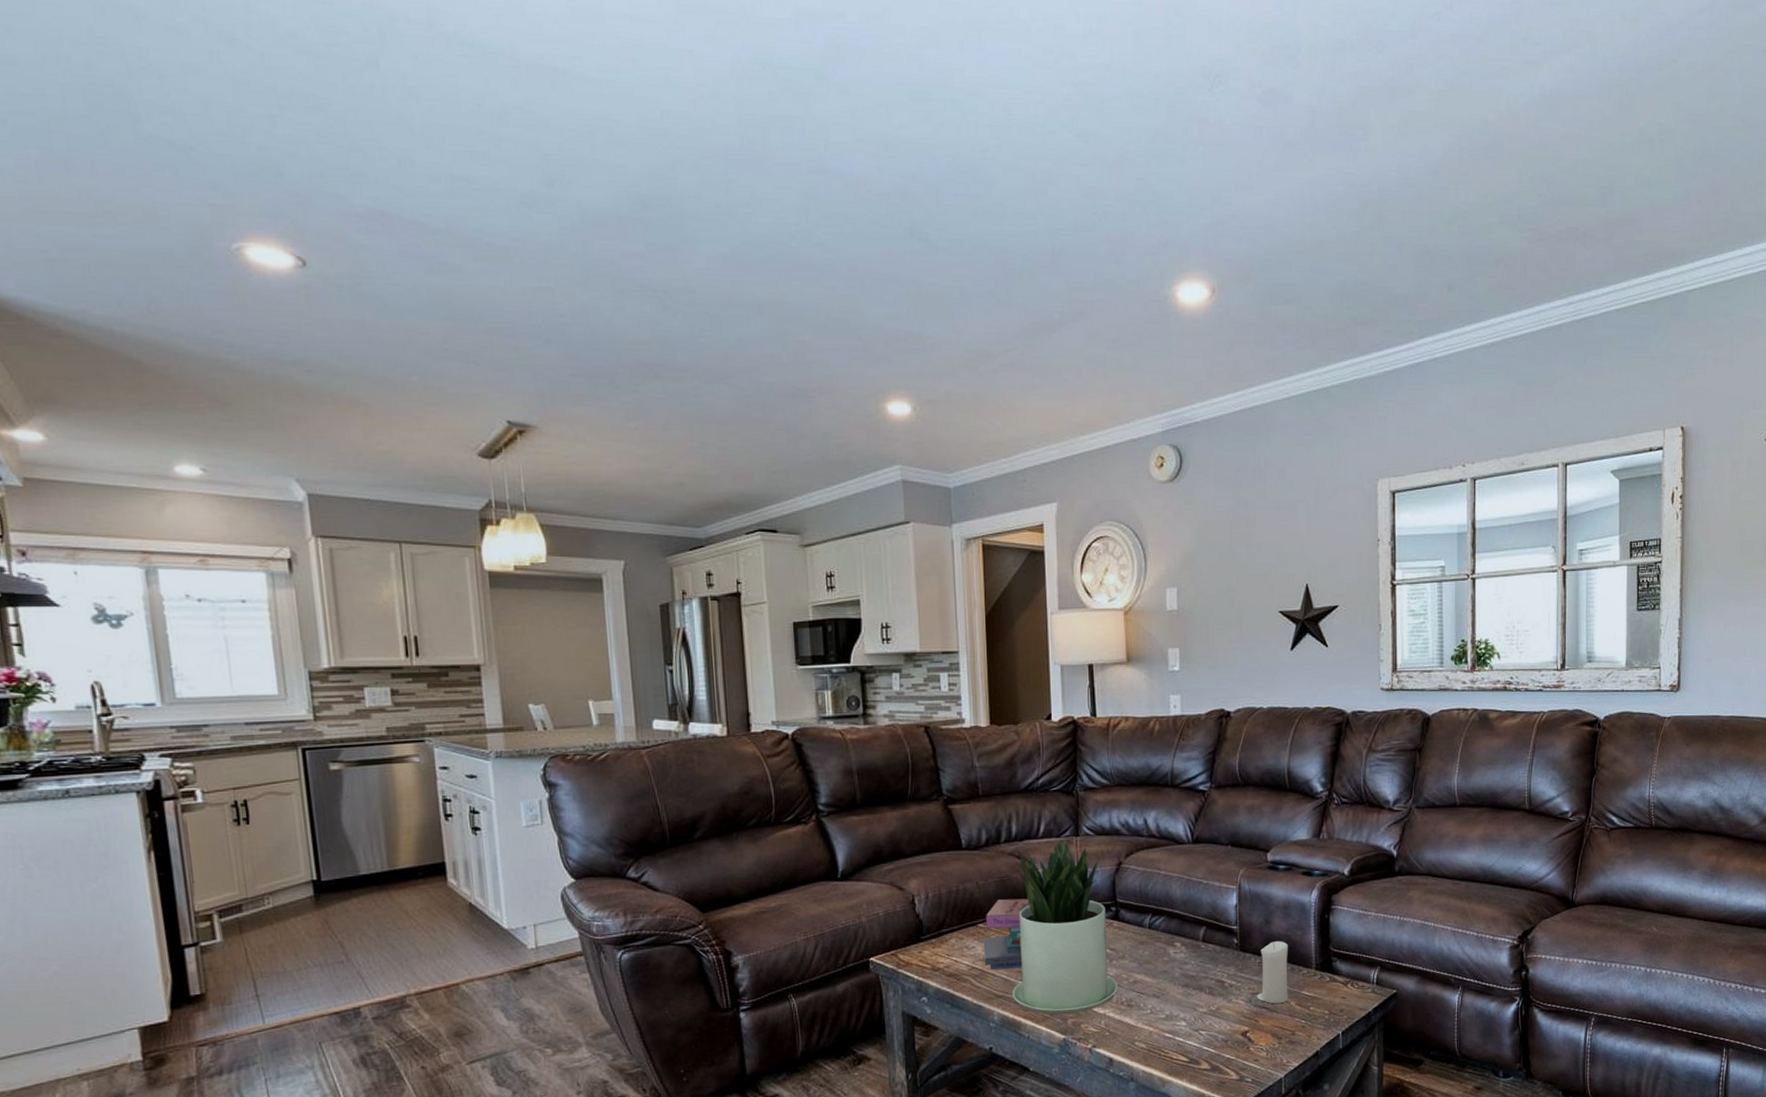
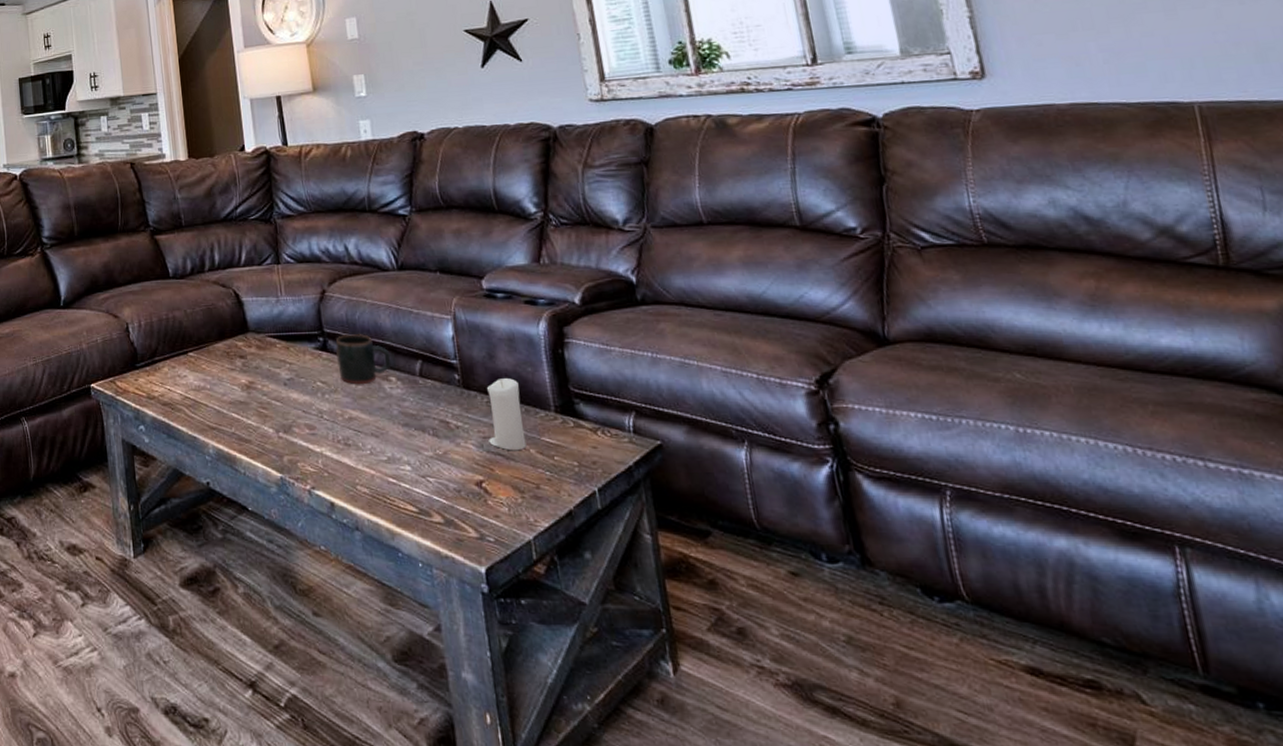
books: present [983,898,1030,969] -> none [194,327,237,400]
planter: present [1012,838,1118,1015] -> none [220,266,333,451]
mug: none [1126,902,1178,951] -> present [335,333,392,385]

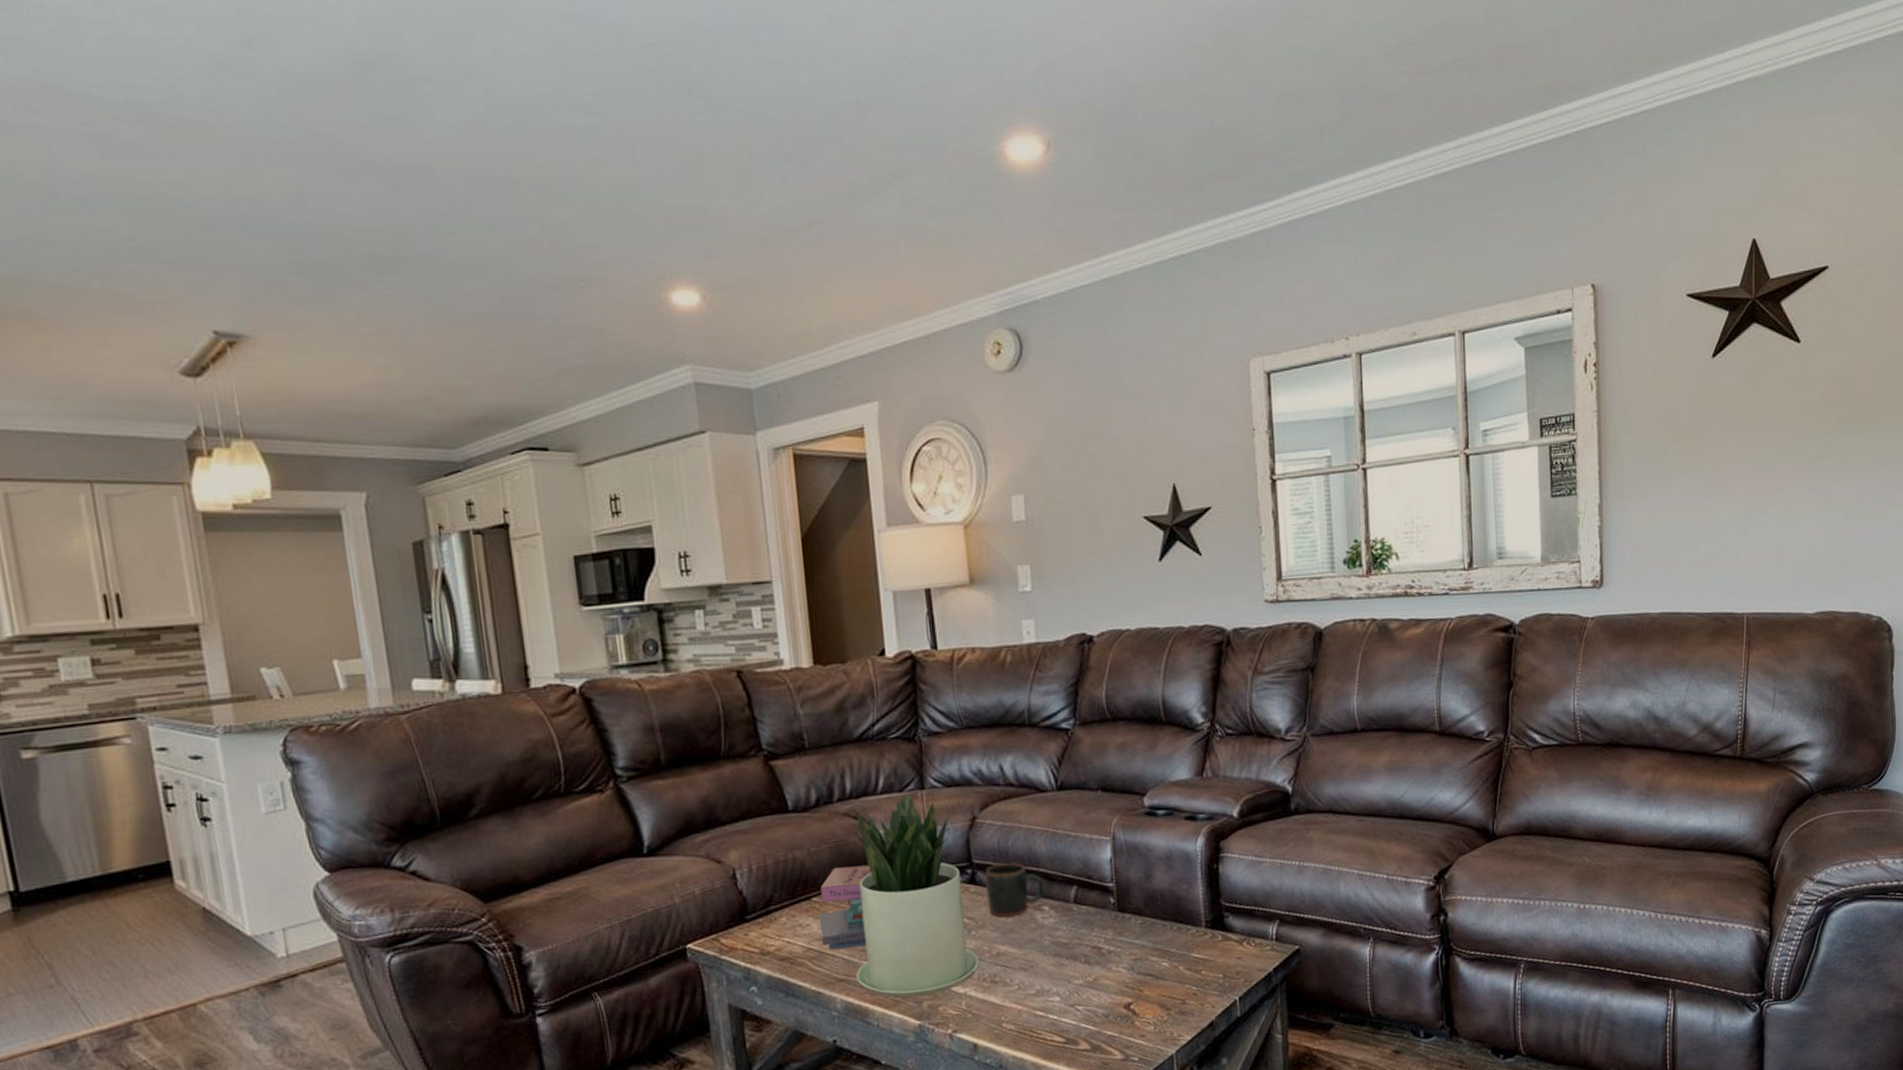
books: none [194,327,237,400] -> present [819,865,872,950]
planter: none [220,266,333,451] -> present [852,792,979,999]
candle: present [486,377,527,451] -> none [1140,896,1176,971]

